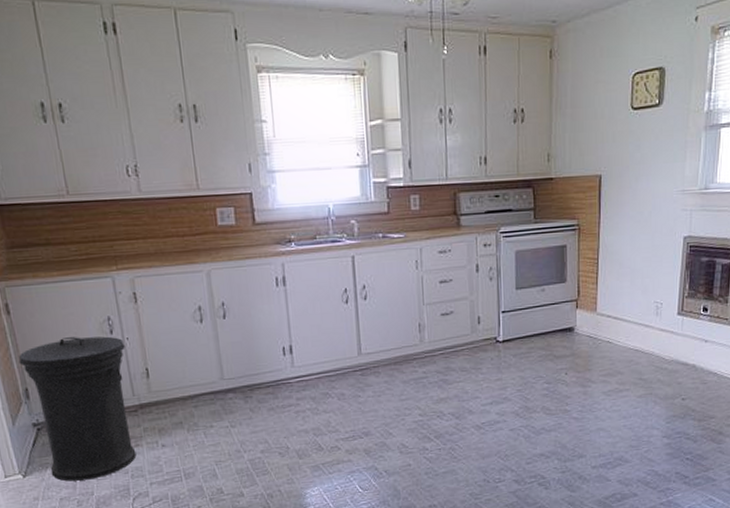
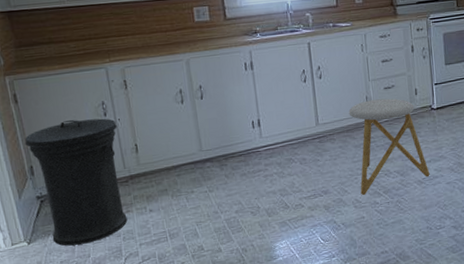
stool: none [397,326,491,439] -> present [348,98,430,195]

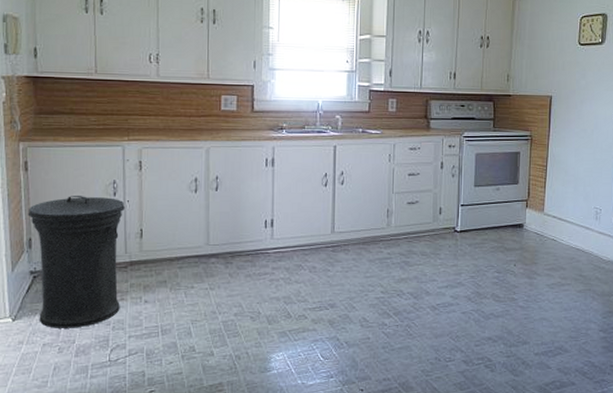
stool: present [348,98,430,195] -> none [367,213,445,314]

